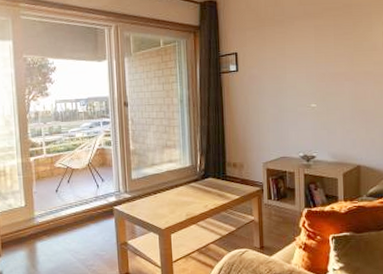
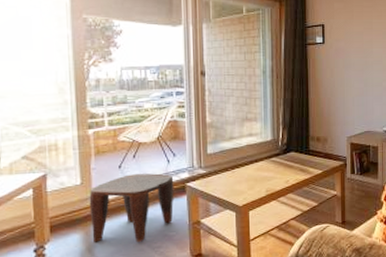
stool: none [32,197,104,260] -> present [89,173,174,242]

